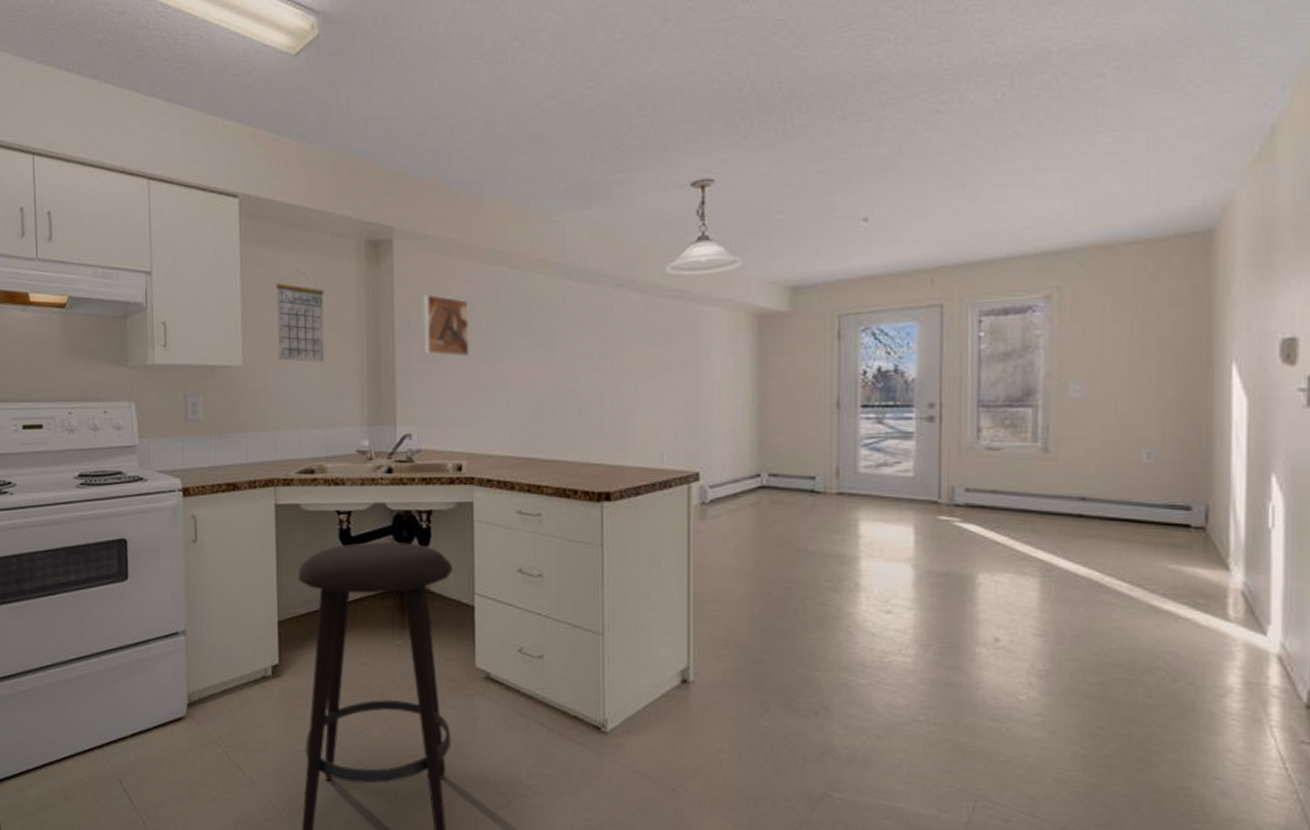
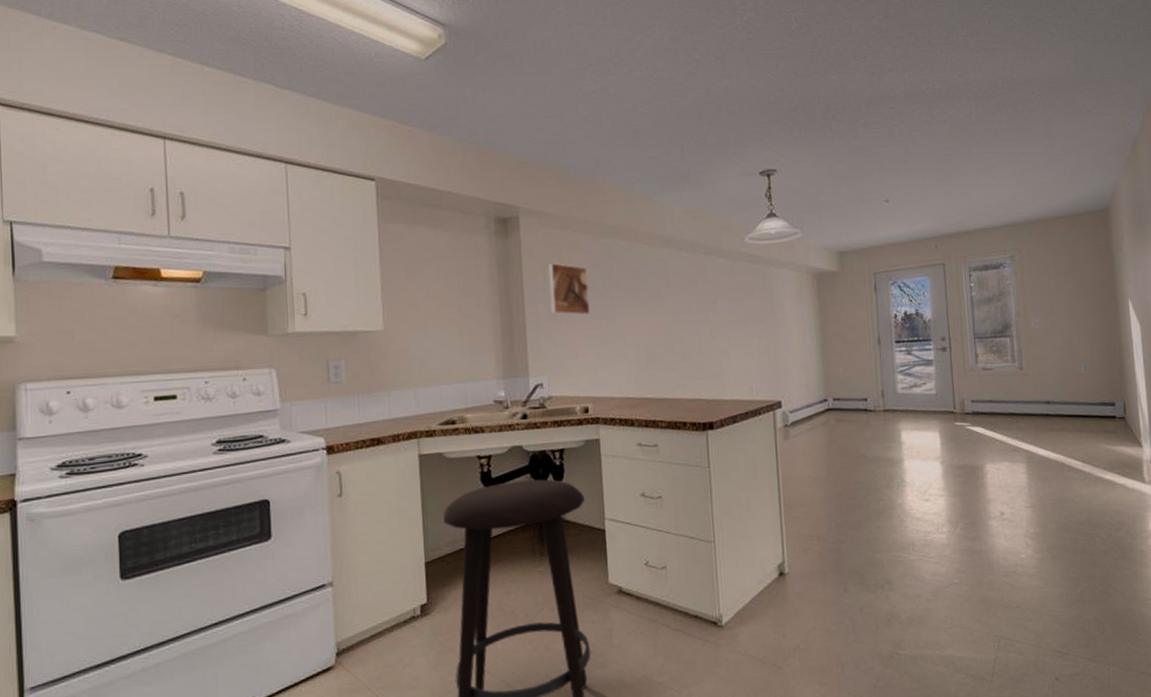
calendar: present [276,270,324,362] -> none [413,244,461,325]

